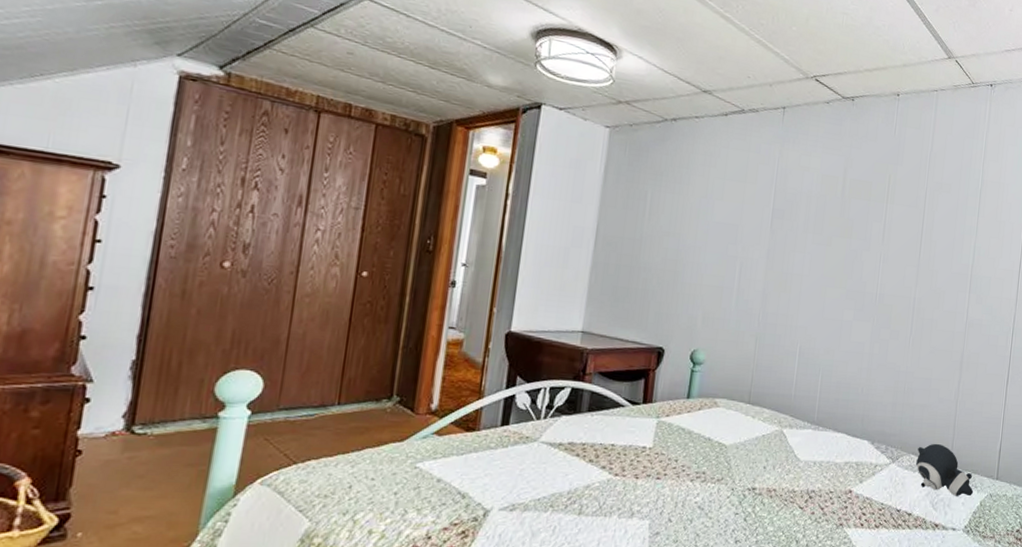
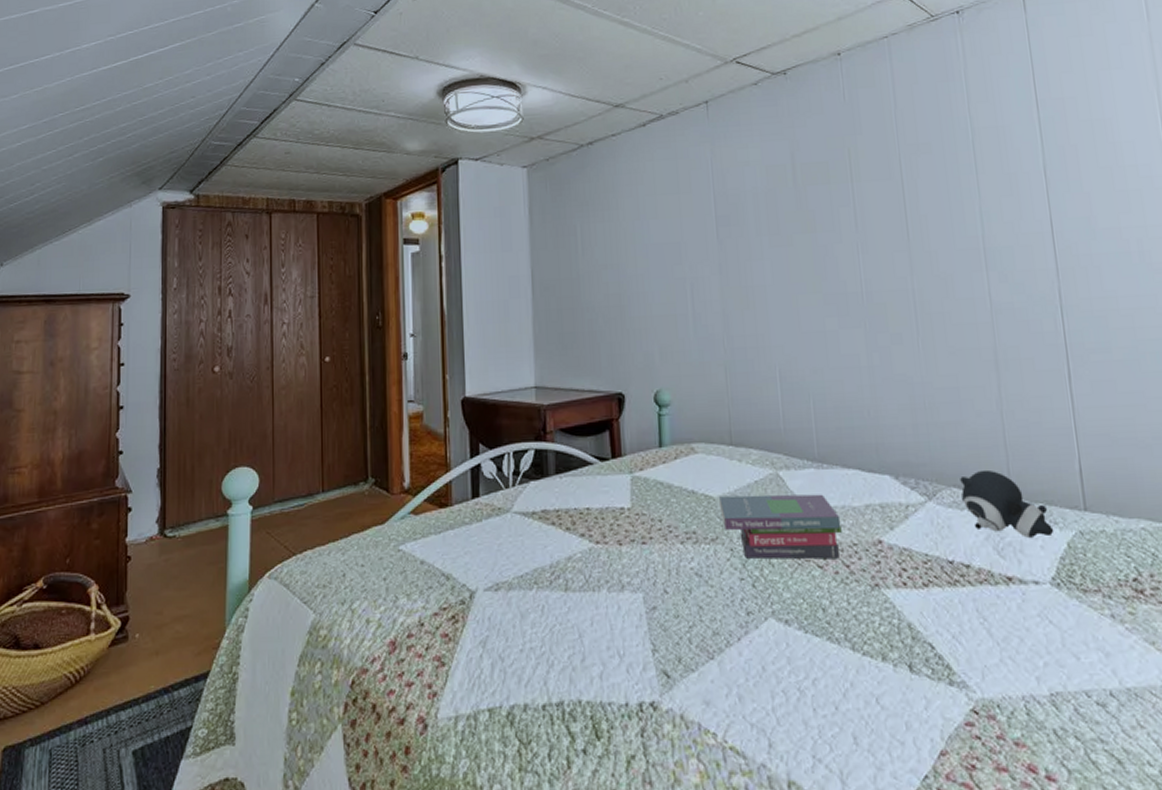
books: none [729,445,825,503] -> present [719,494,842,559]

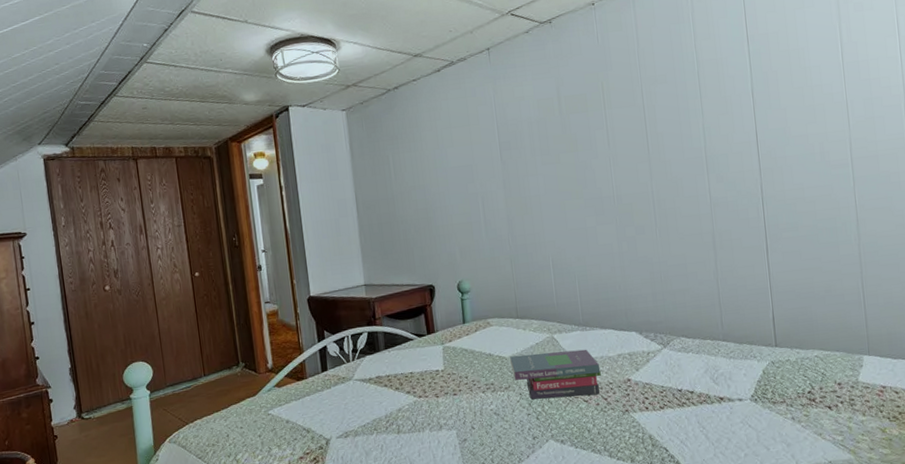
stuffed animal: present [960,469,1054,538] -> none [687,322,754,369]

